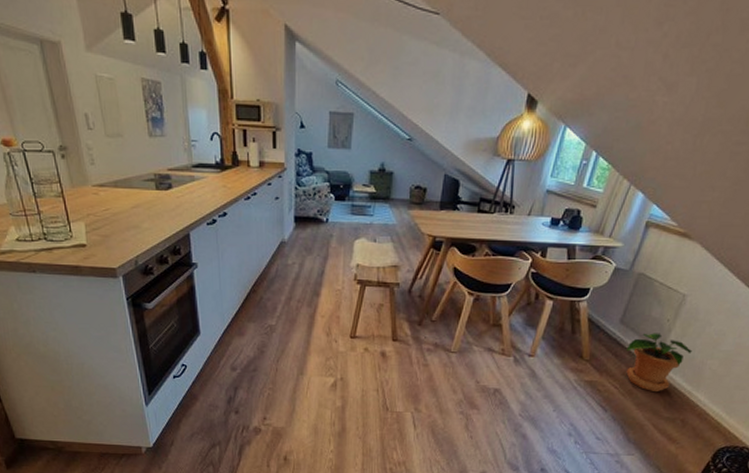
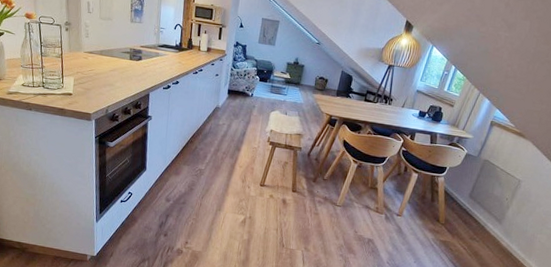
potted plant: present [626,333,693,393] -> none [473,207,526,257]

